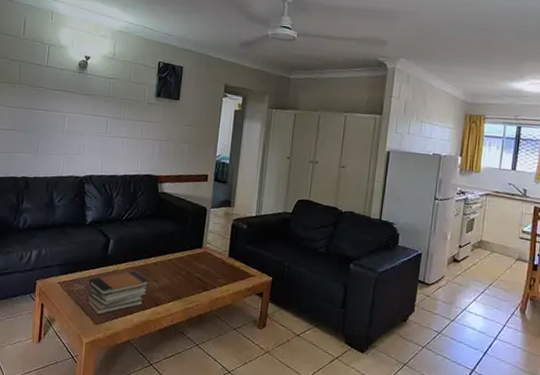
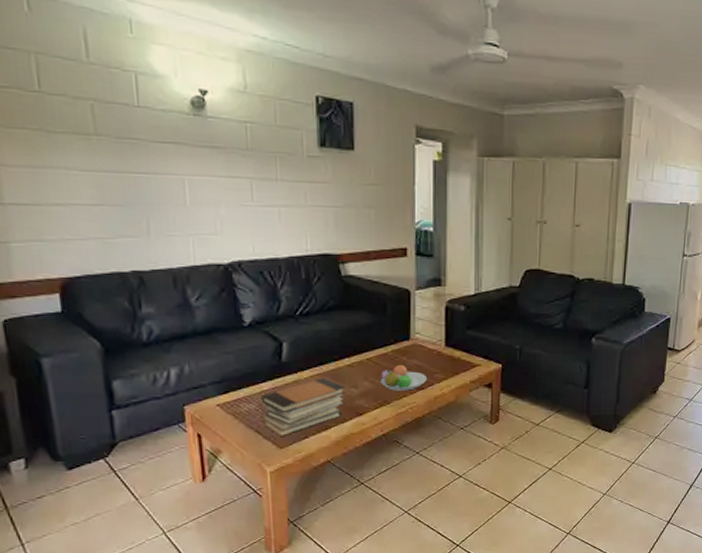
fruit bowl: none [176,267,211,290] -> present [381,364,426,391]

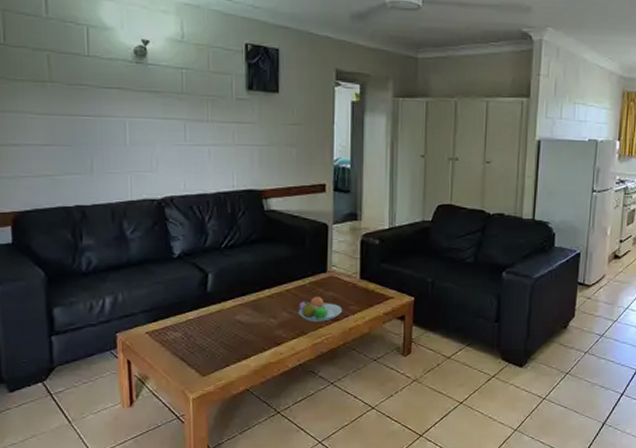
book stack: present [262,377,346,436] -> none [187,308,265,364]

